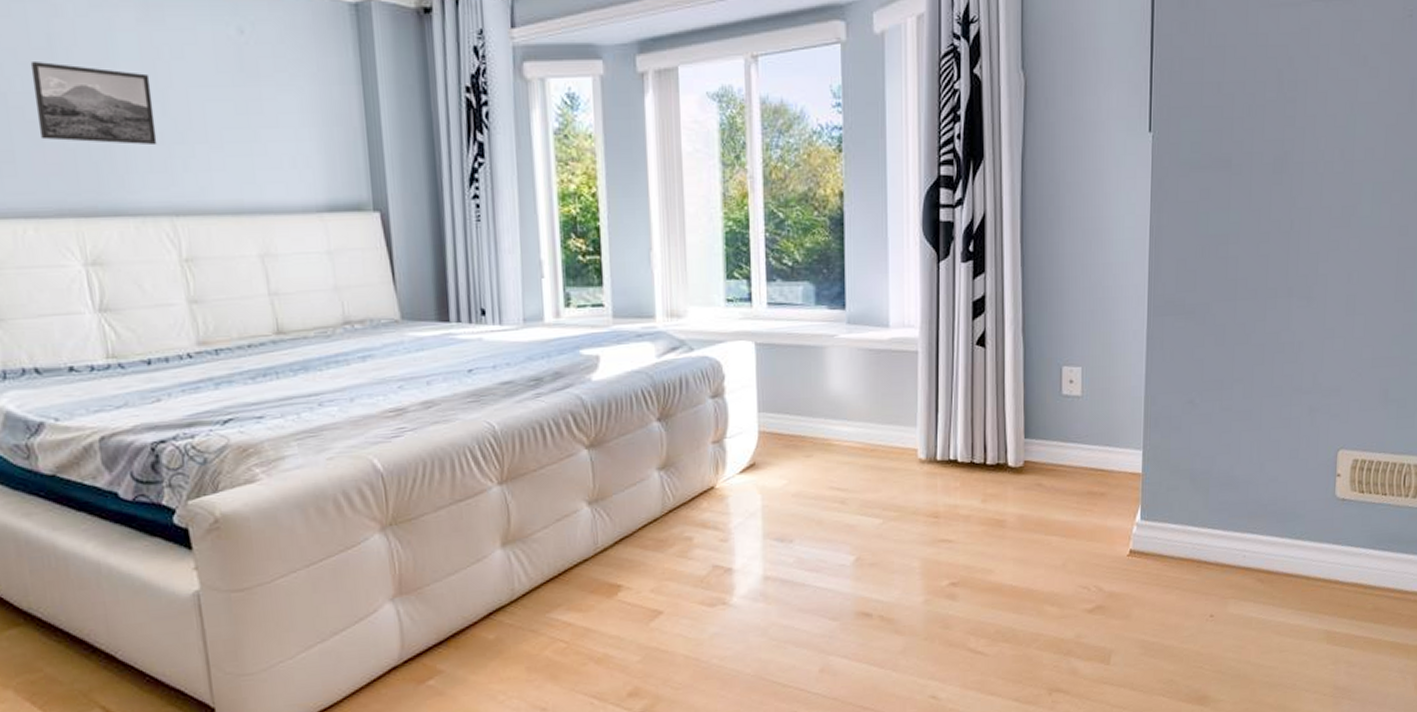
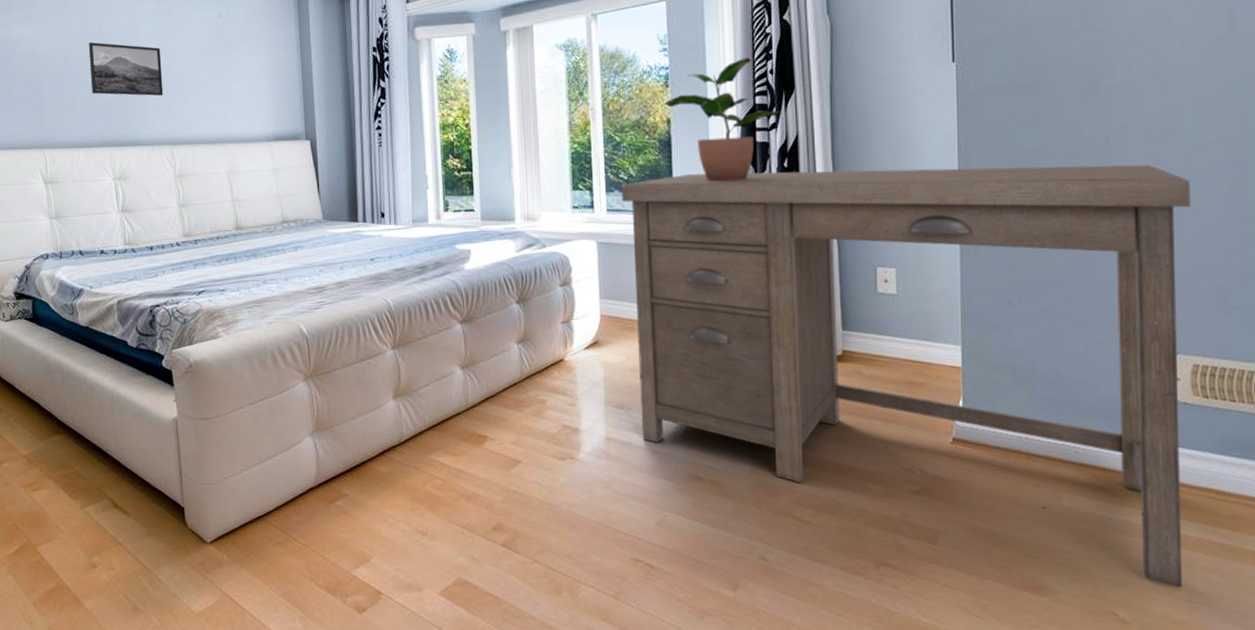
desk: none [784,250,1364,685] -> present [621,164,1191,588]
potted plant: none [837,119,968,269] -> present [664,58,781,182]

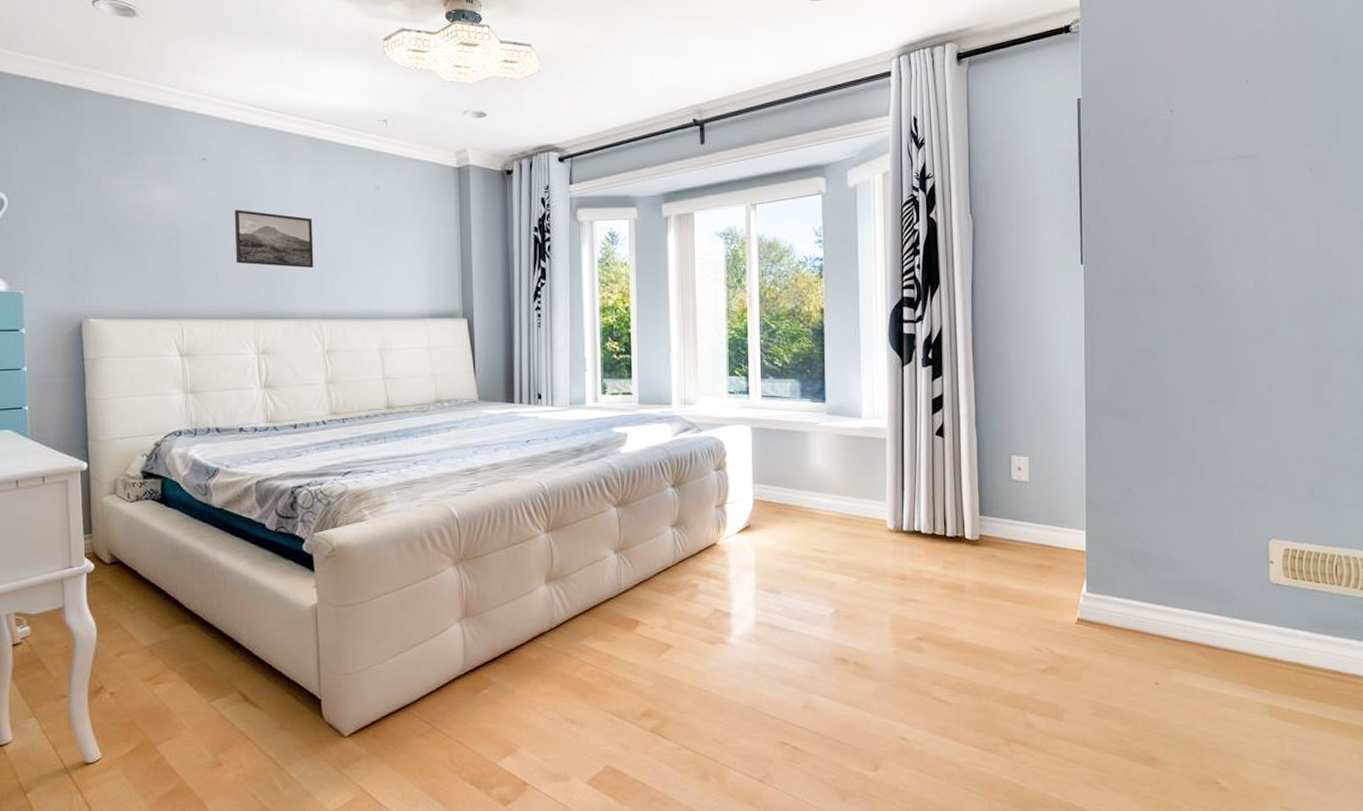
desk: present [621,164,1191,588] -> none [775,362,1283,756]
potted plant: present [664,58,781,182] -> none [818,252,927,371]

